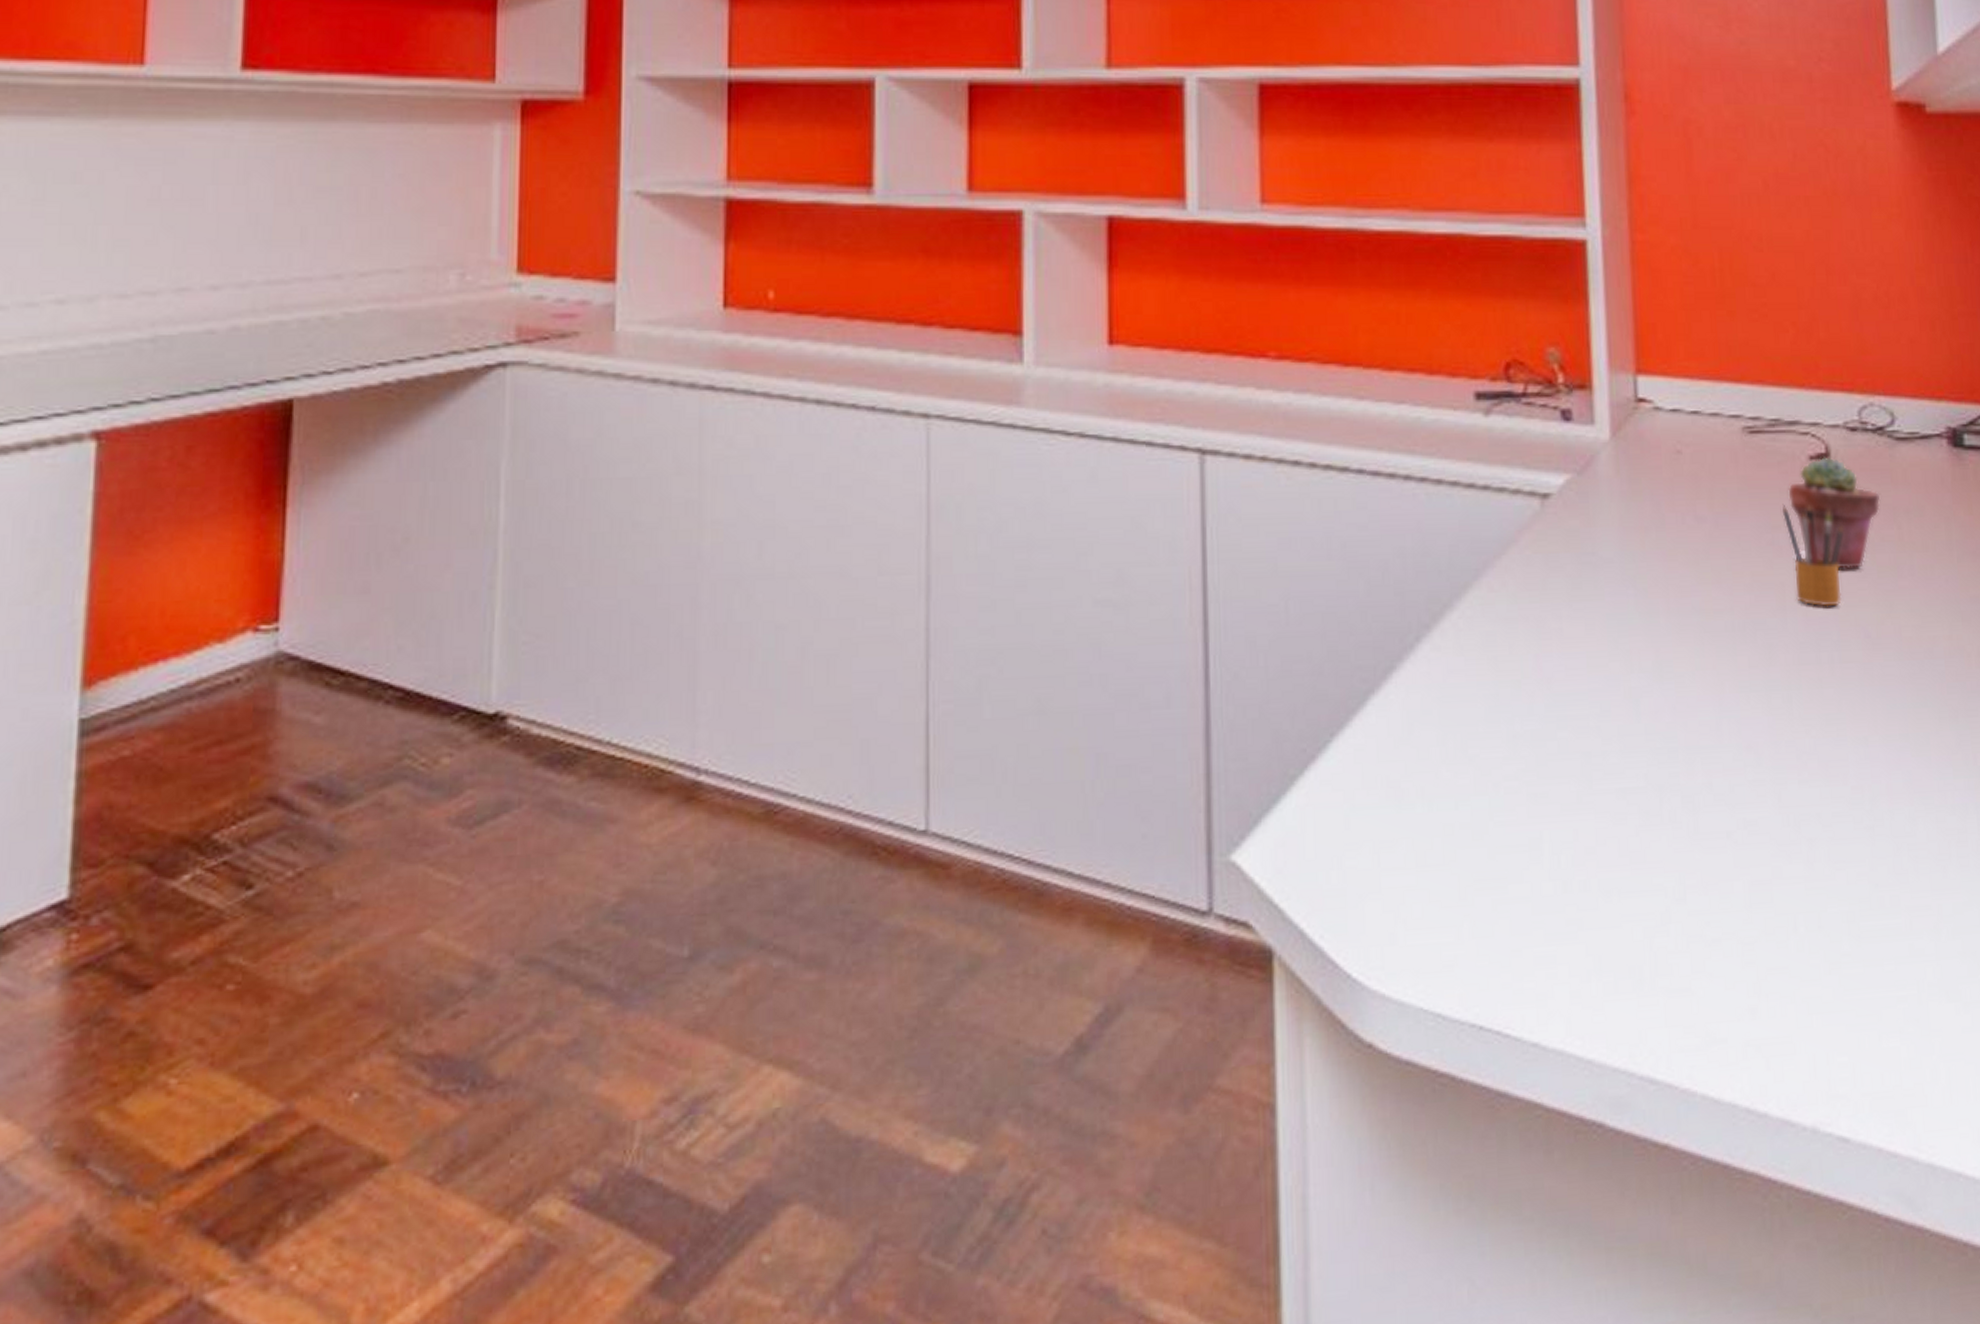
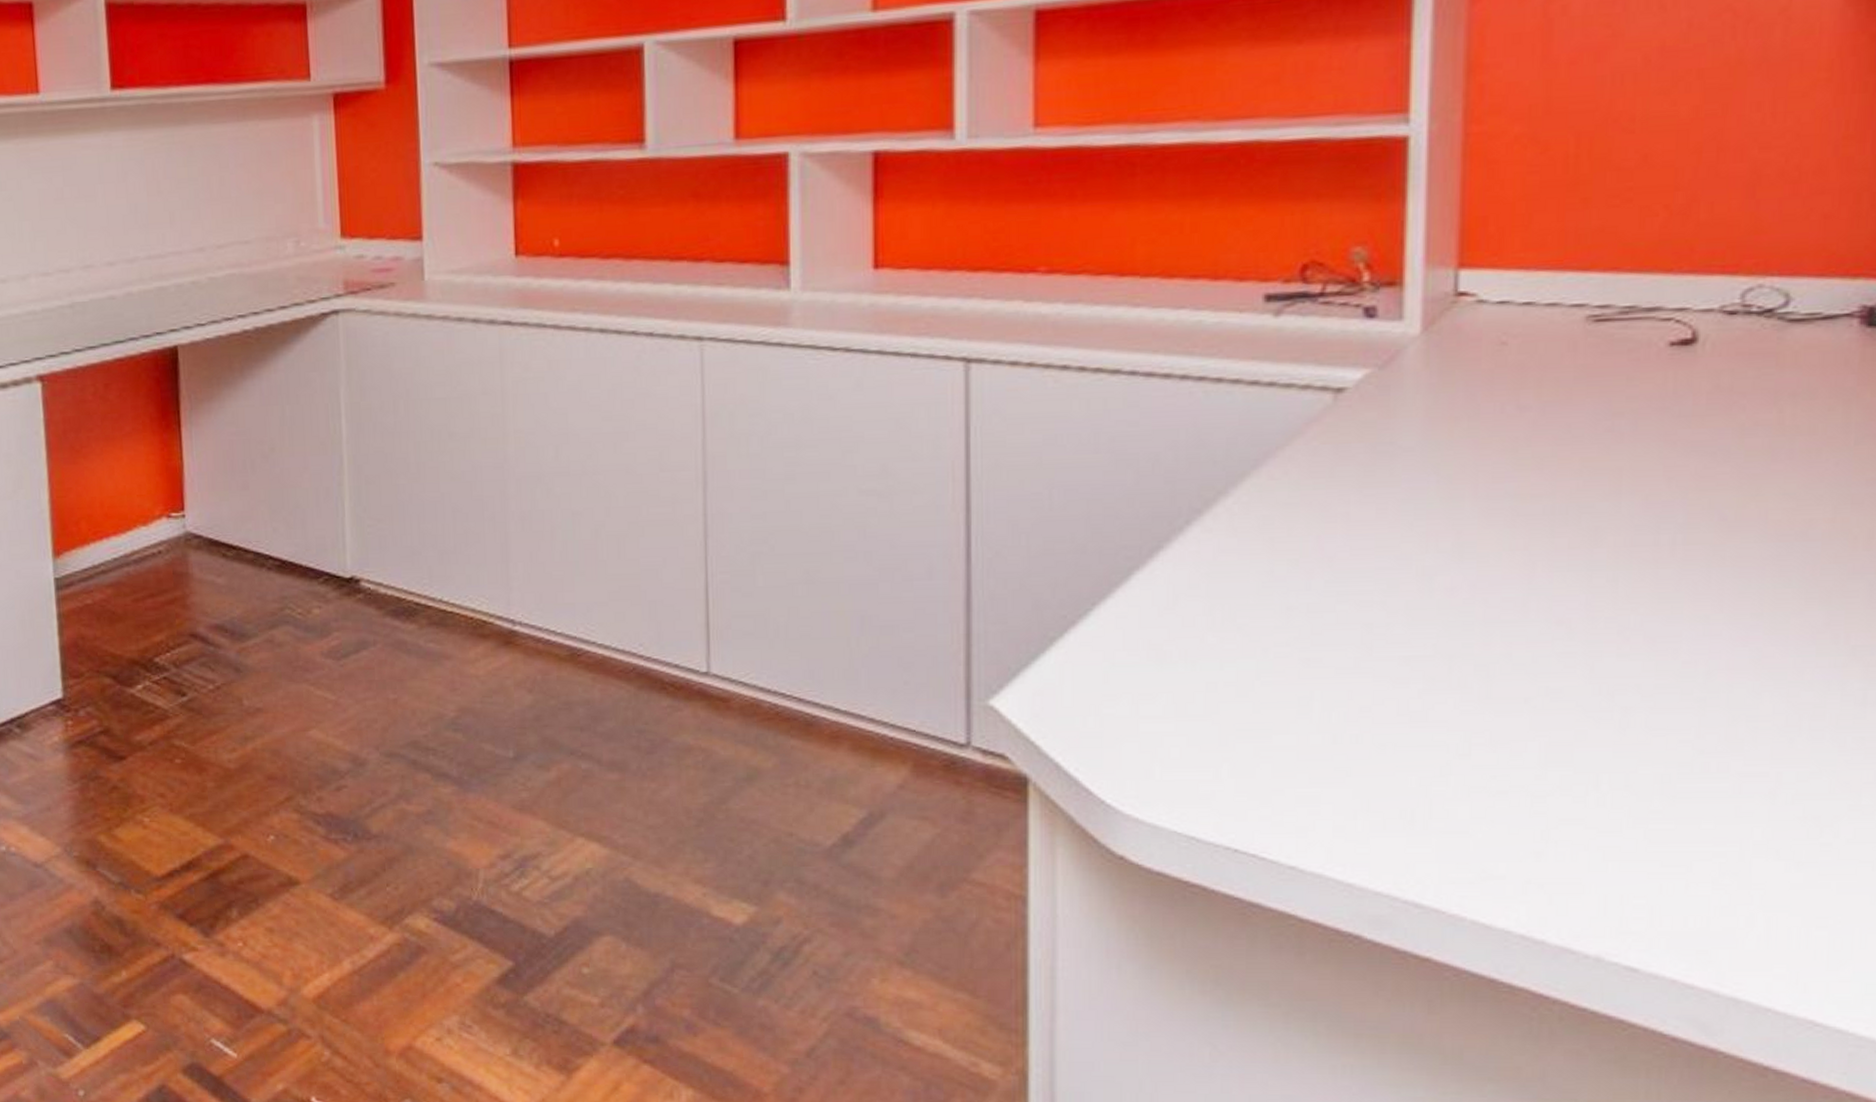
pencil box: present [1782,503,1844,607] -> none [1628,389,1705,491]
potted succulent: present [1788,457,1881,569] -> none [1637,342,1759,454]

